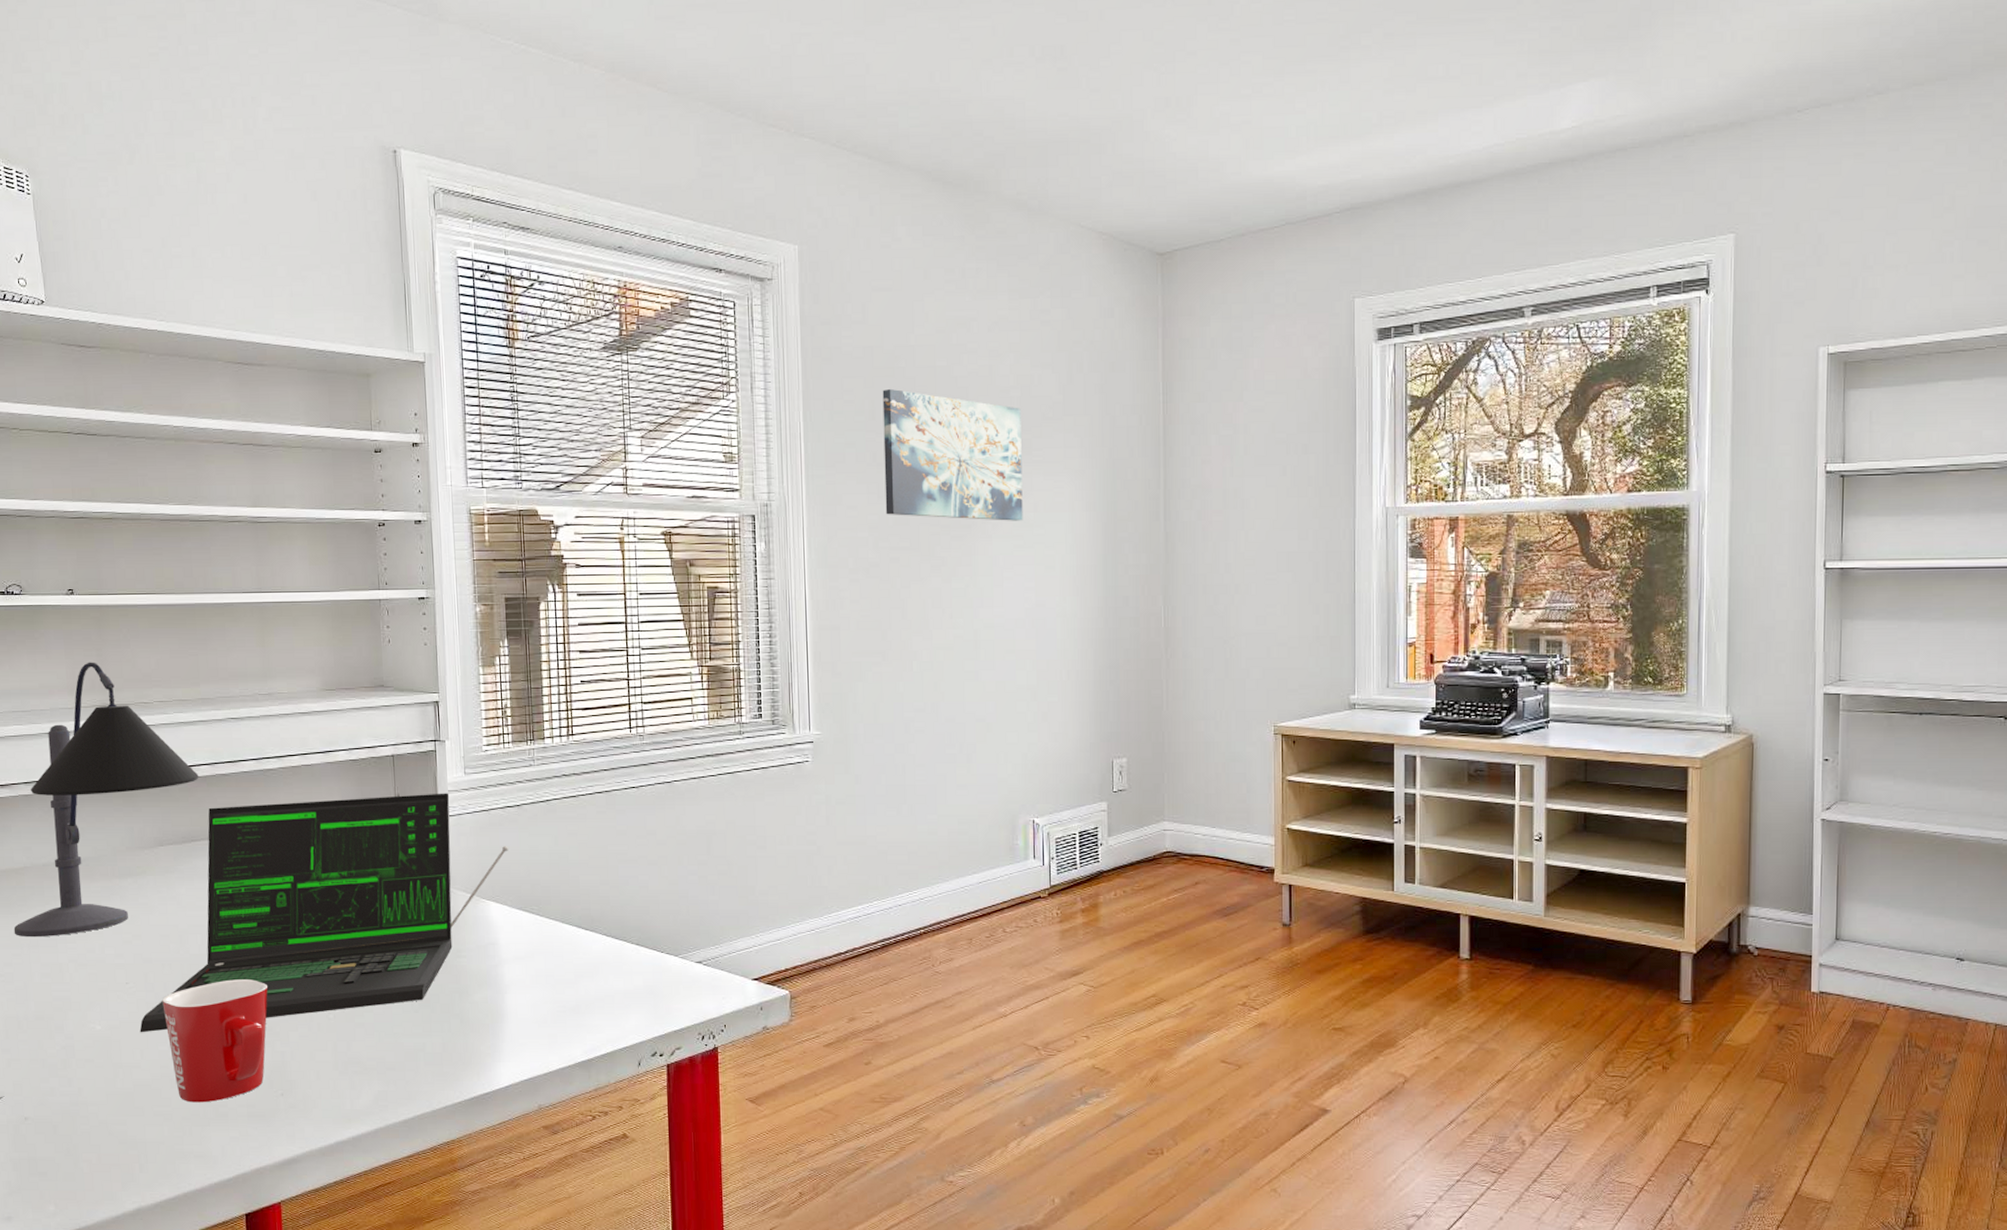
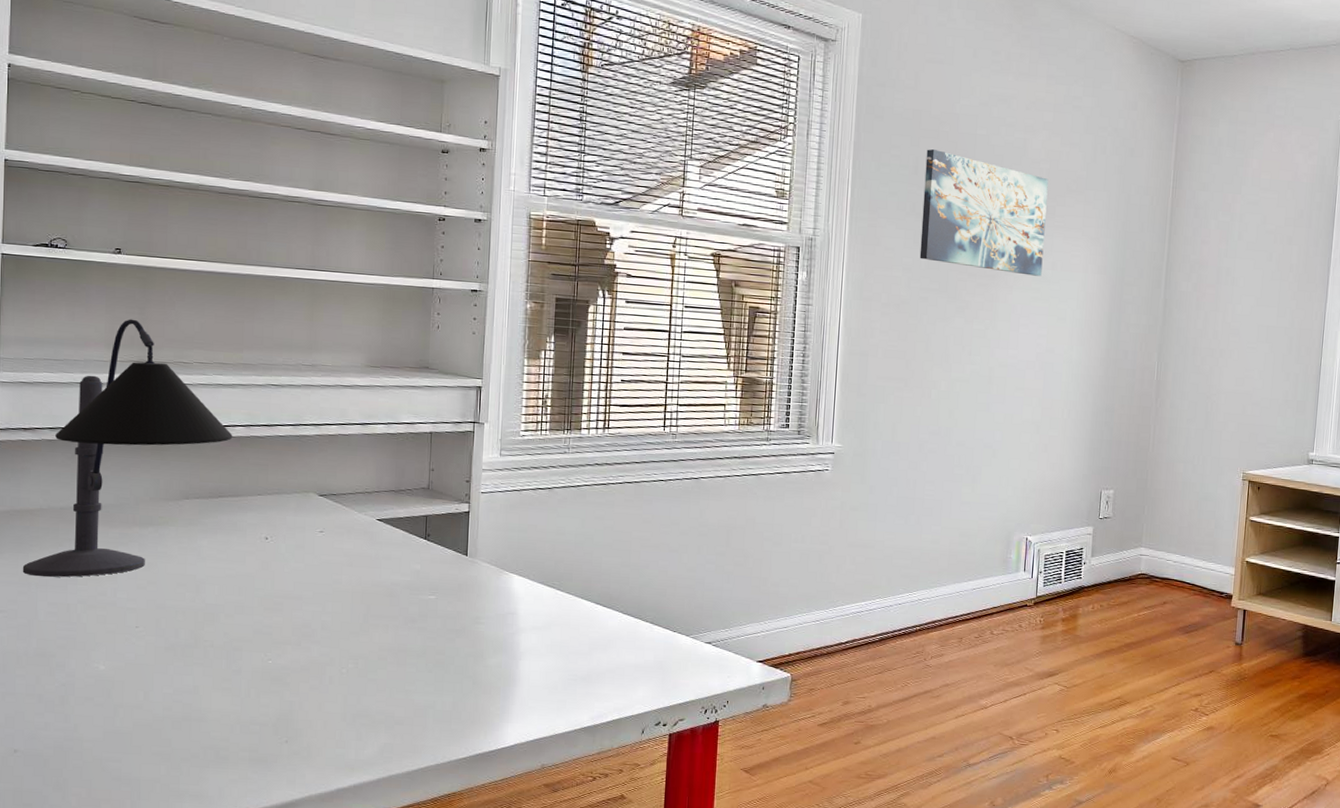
laptop: present [140,793,508,1033] -> none [145,466,536,676]
mug: present [162,979,268,1103] -> none [172,630,283,745]

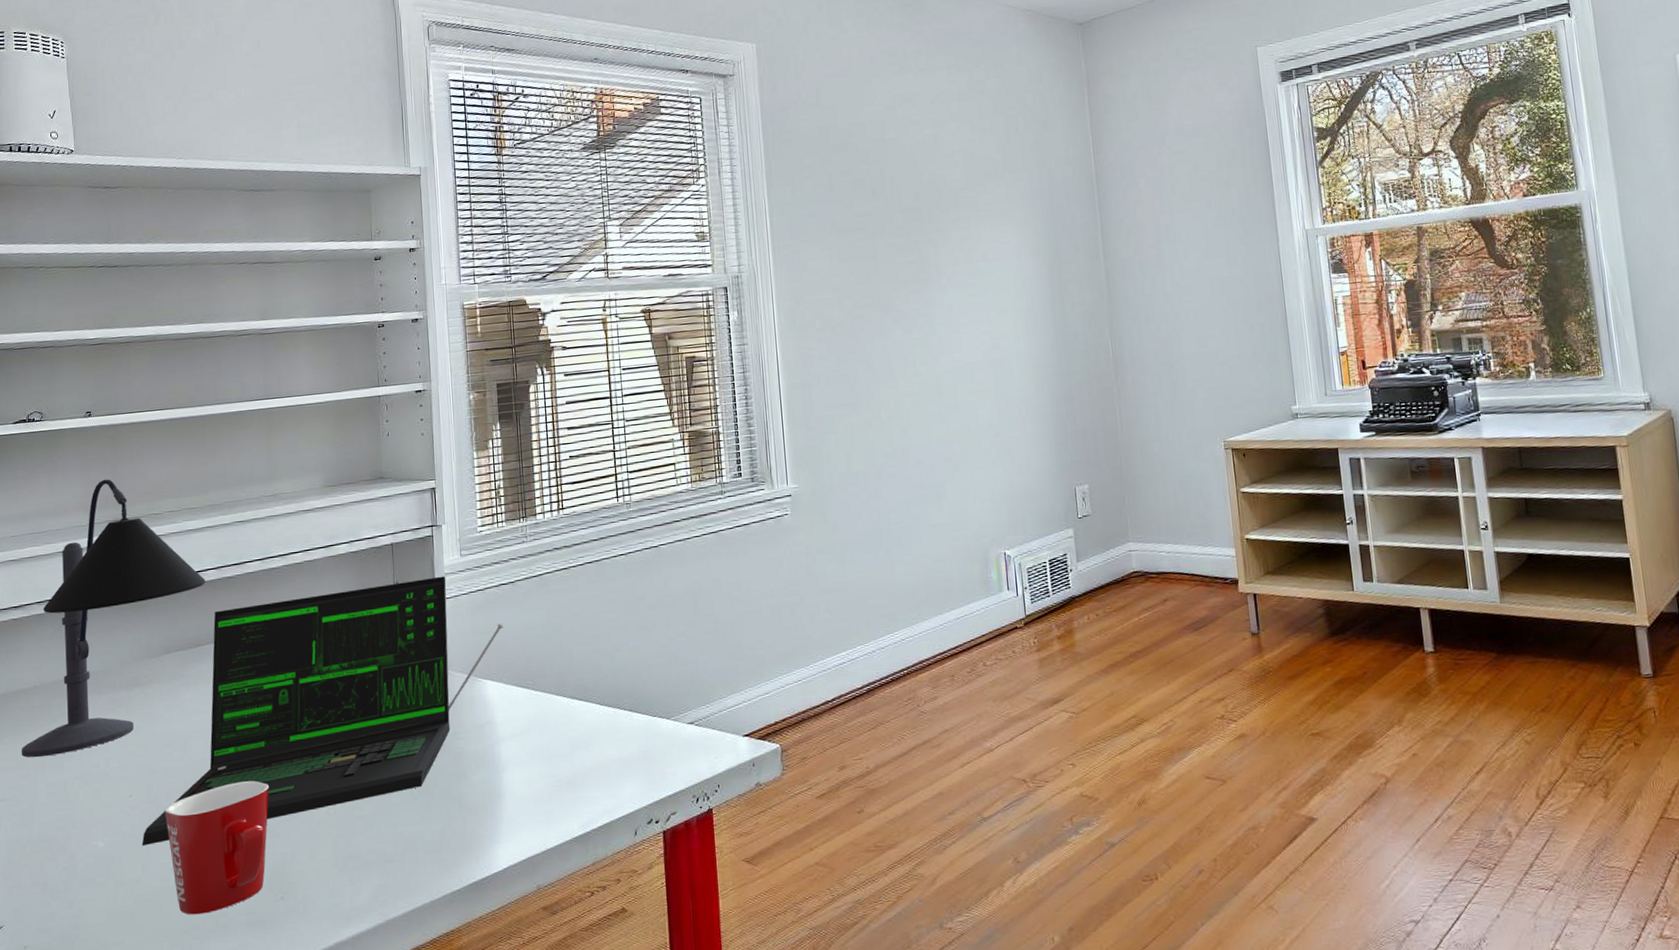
laptop: none [145,466,536,676] -> present [142,576,503,846]
mug: none [172,630,283,745] -> present [165,781,270,915]
wall art: present [919,149,1049,277] -> none [838,162,974,276]

